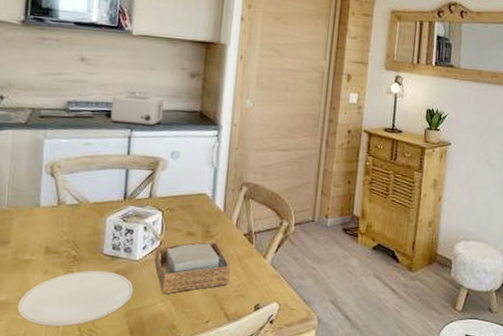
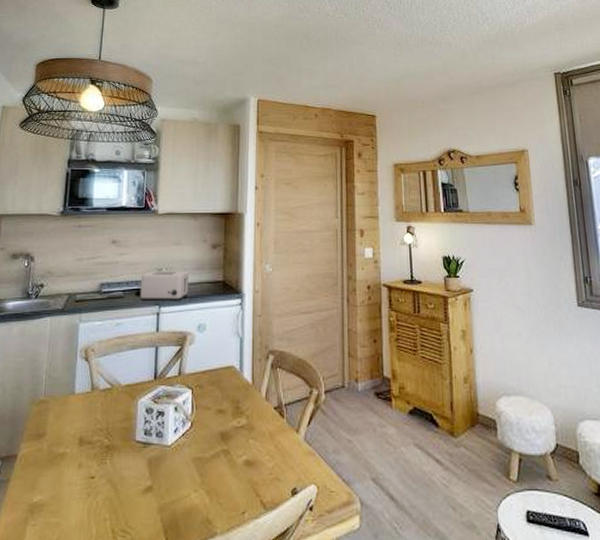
plate: present [17,270,134,327] -> none [51,460,167,529]
napkin holder: present [154,241,230,295] -> none [186,417,263,483]

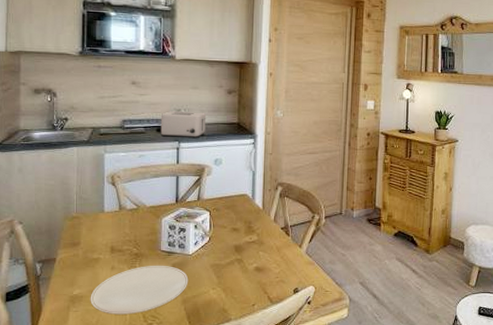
plate: none [51,460,167,529] -> present [90,265,189,315]

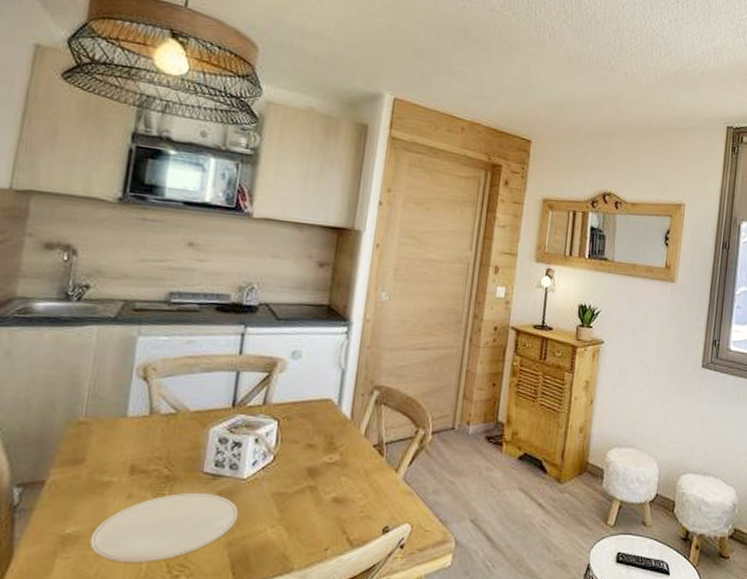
toaster: present [160,110,207,139] -> none [220,283,287,323]

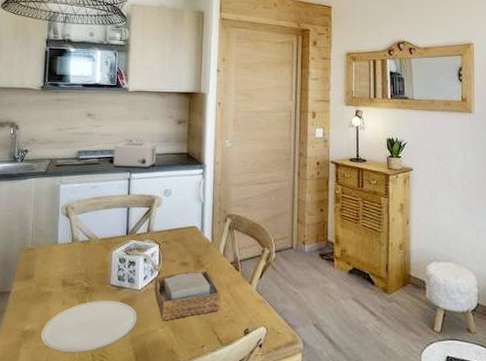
toaster: none [220,283,287,323] -> present [113,141,157,169]
napkin holder: none [265,453,356,519] -> present [154,269,220,321]

